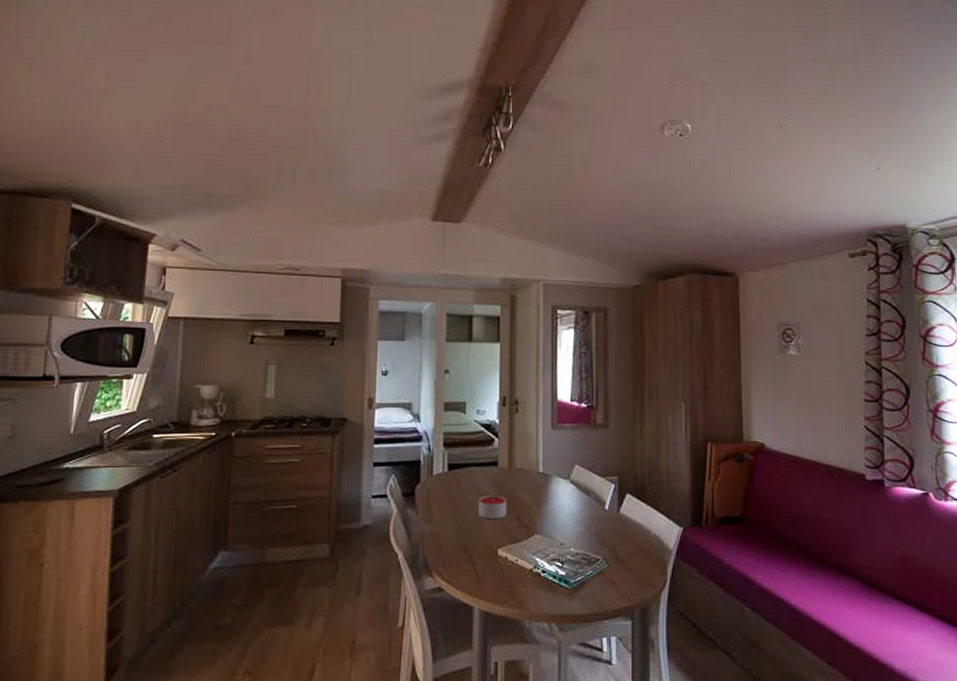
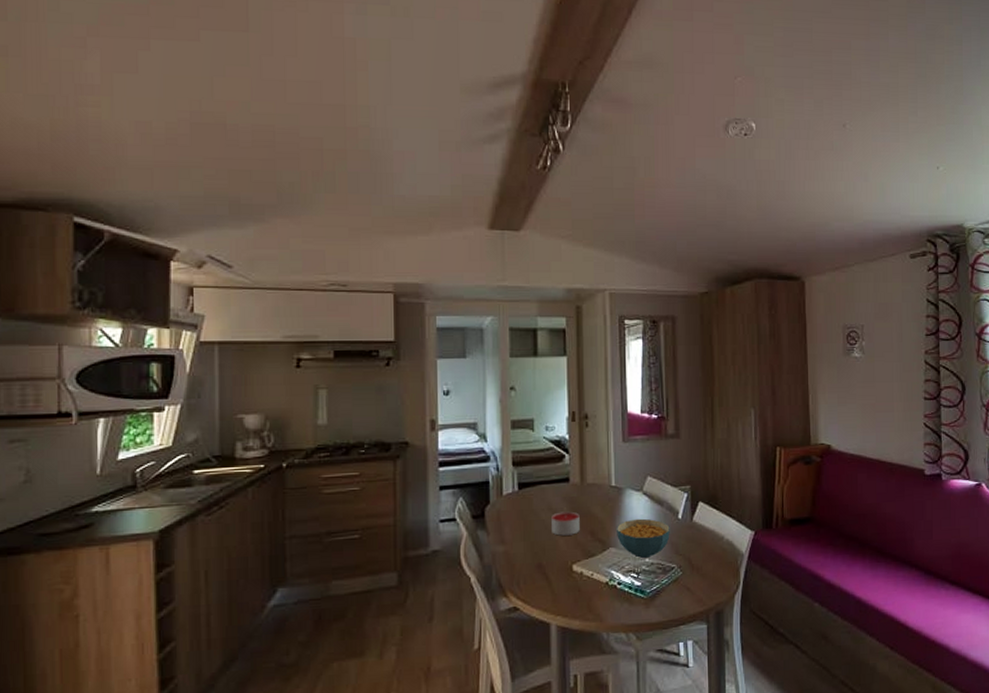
cereal bowl: none [543,507,596,547] -> present [617,518,670,558]

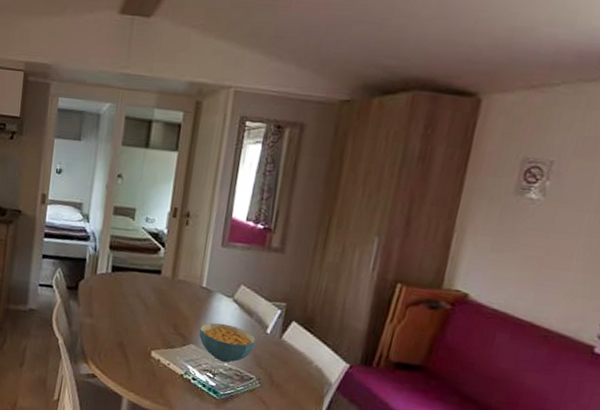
candle: present [551,511,580,536] -> none [137,300,166,324]

